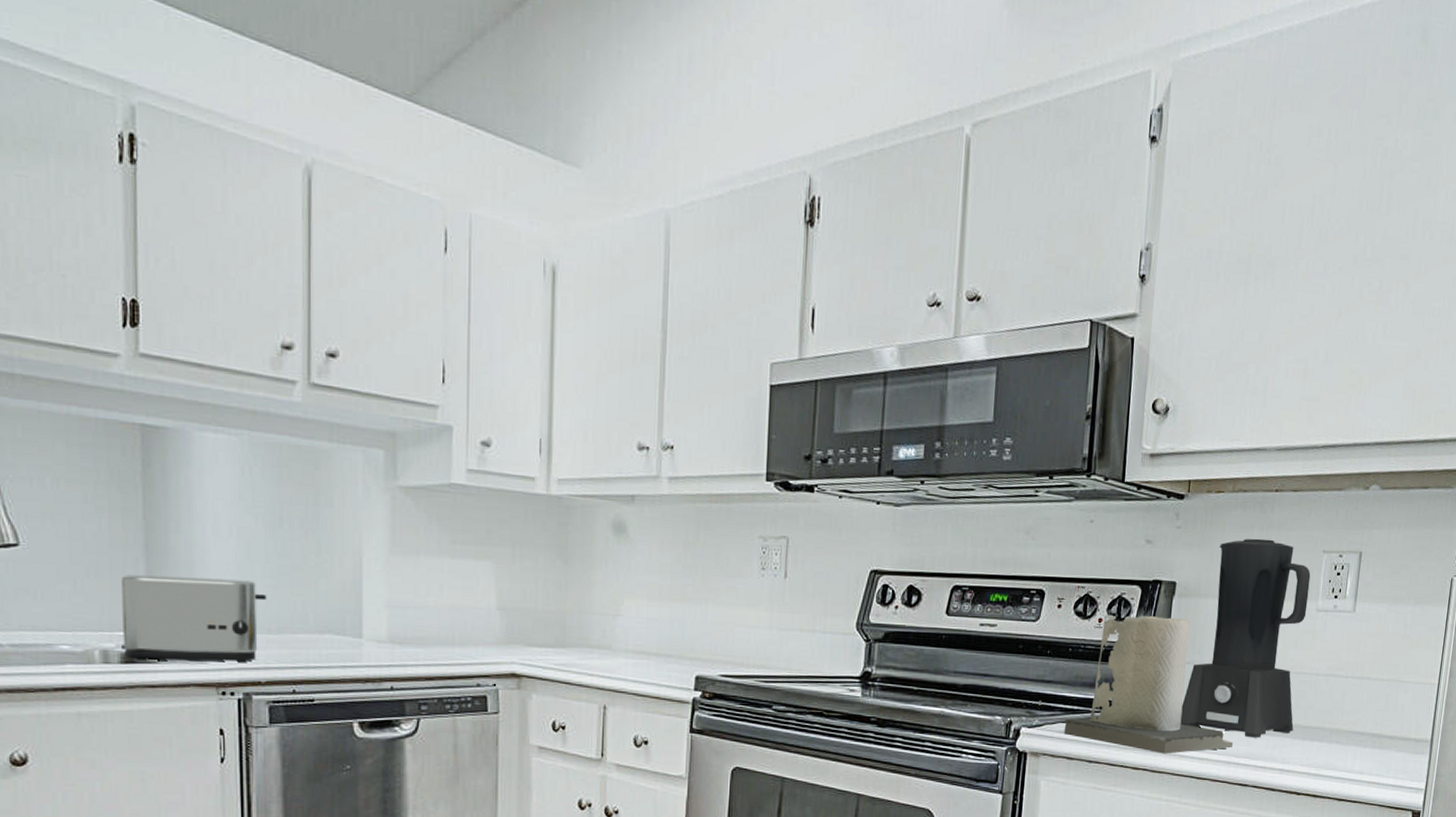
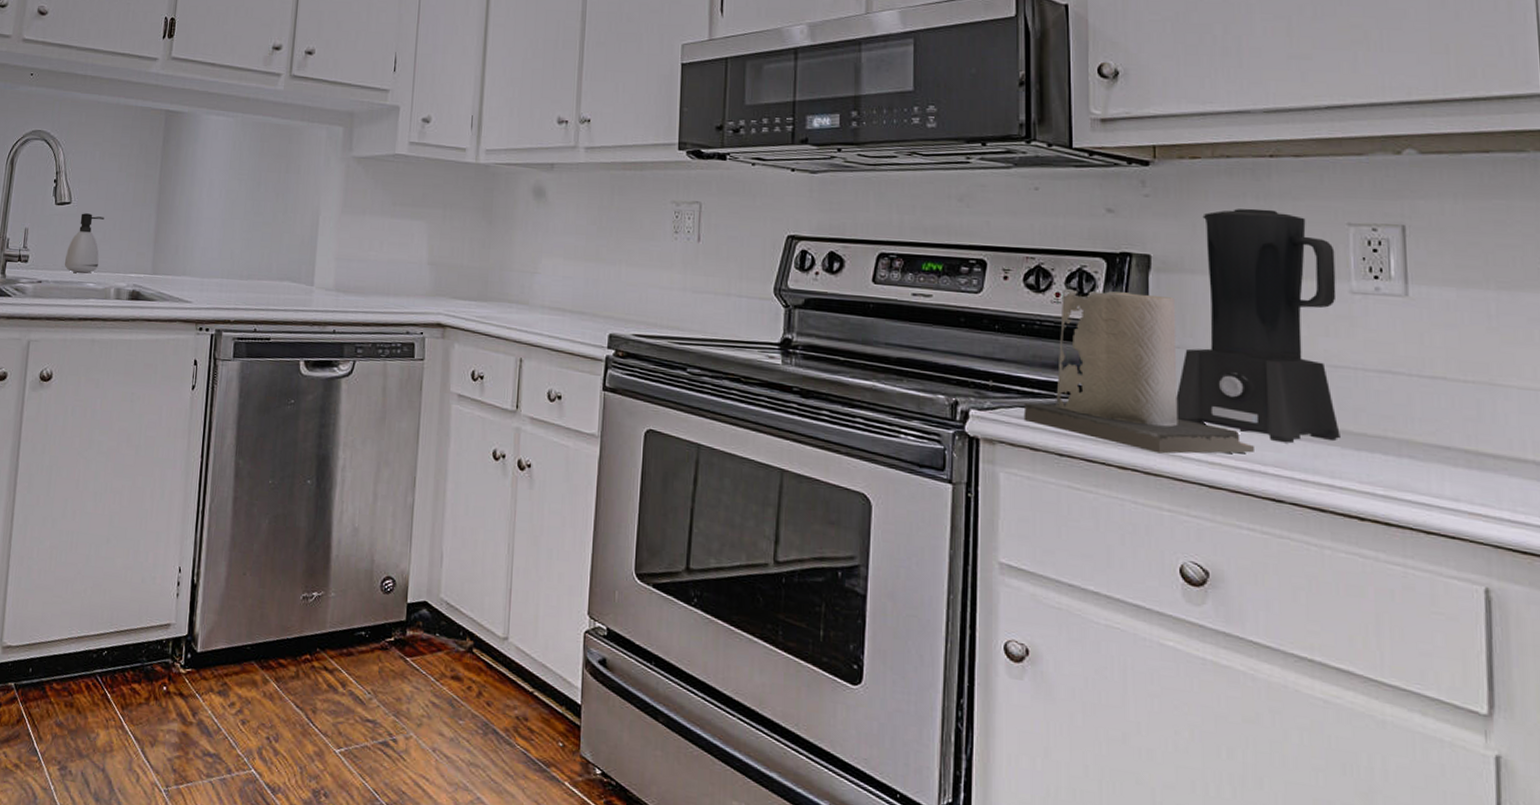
soap dispenser: none [21,557,72,635] -> present [64,213,104,274]
toaster: present [121,574,267,663] -> none [130,227,242,303]

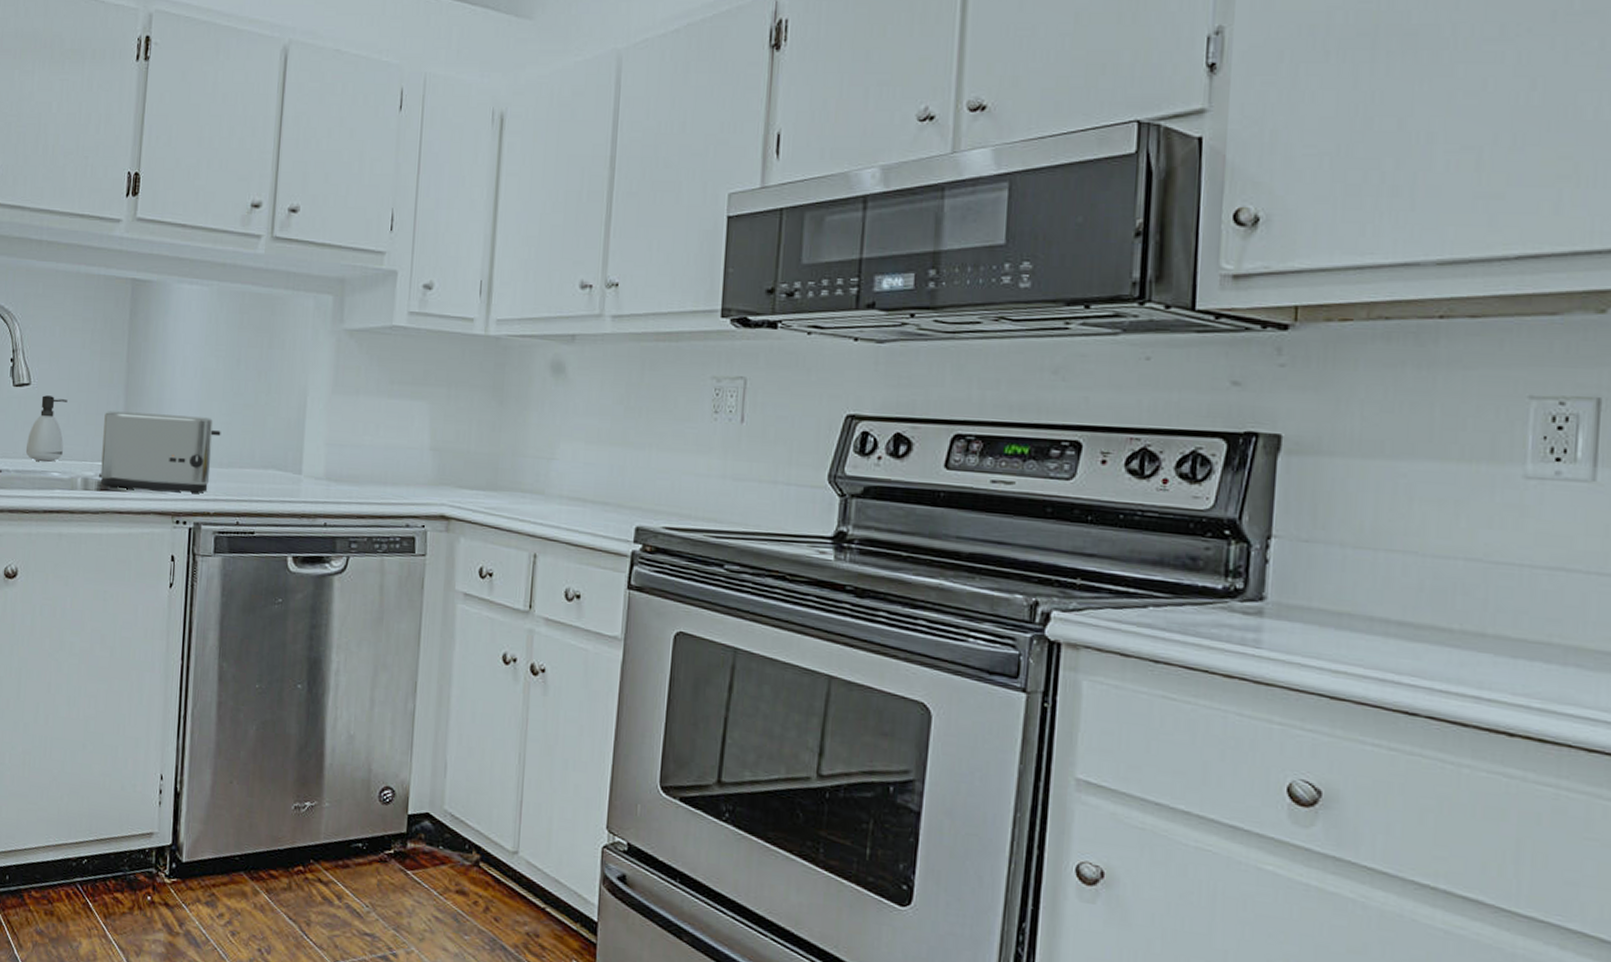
toaster: none [130,227,242,303] -> present [99,410,221,494]
paper towel roll: present [1023,288,1254,454] -> none [1115,473,1388,662]
blender: present [1176,208,1340,444] -> none [1298,379,1510,650]

